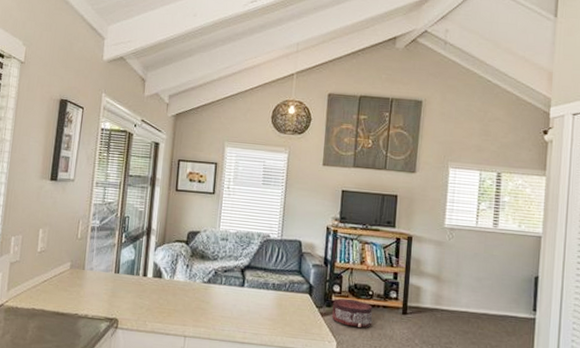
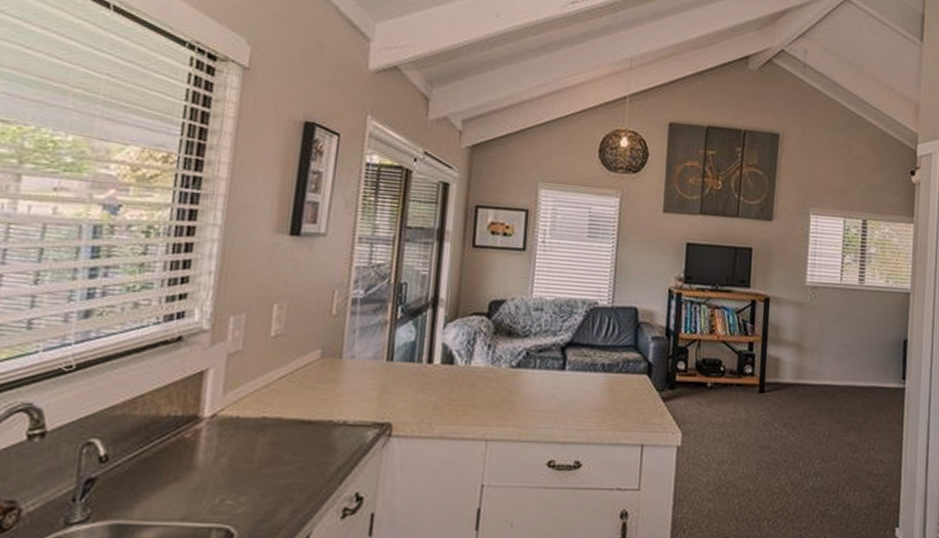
pouf: present [331,298,373,328] -> none [675,377,725,413]

